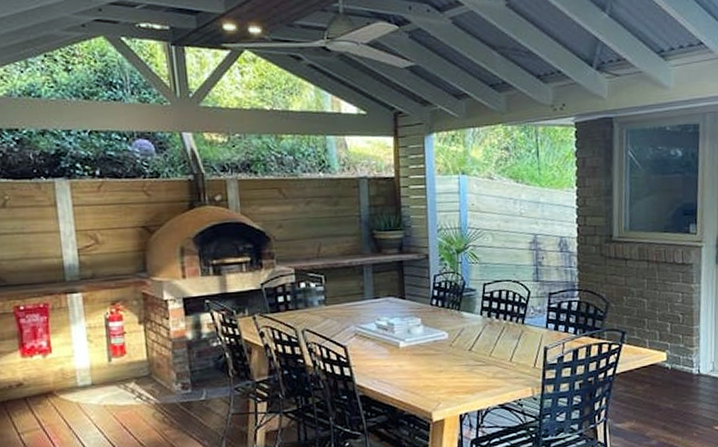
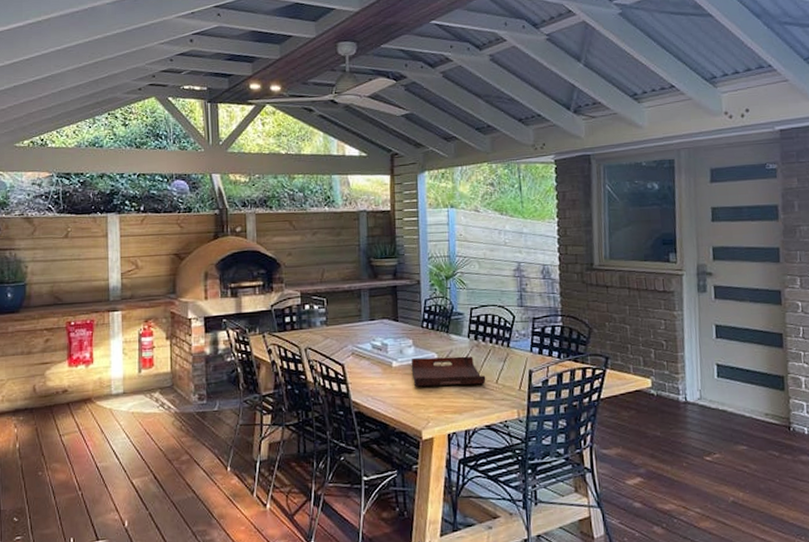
serving tray: none [419,334,500,368] -> present [411,356,486,387]

